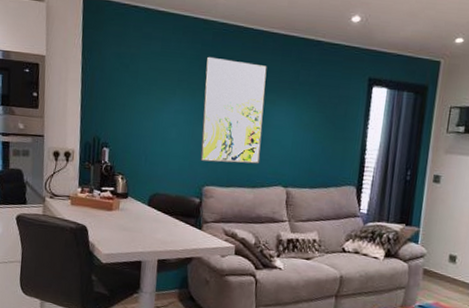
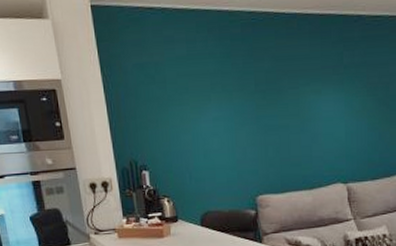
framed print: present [200,56,267,164] -> none [239,52,314,169]

